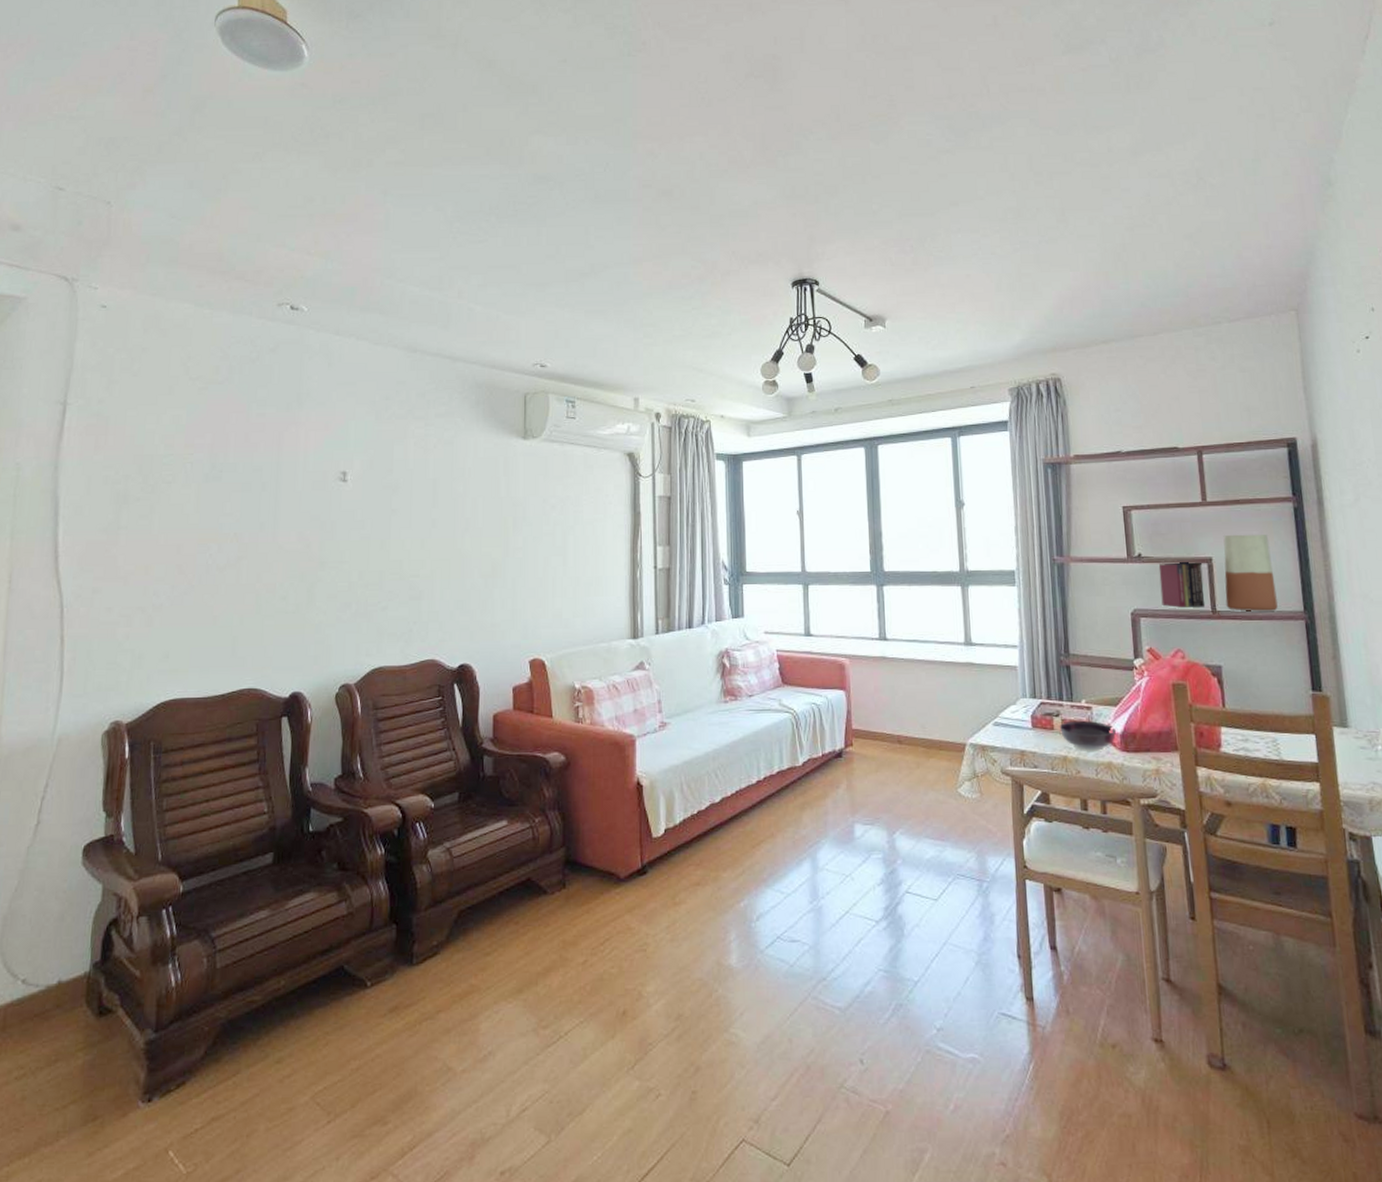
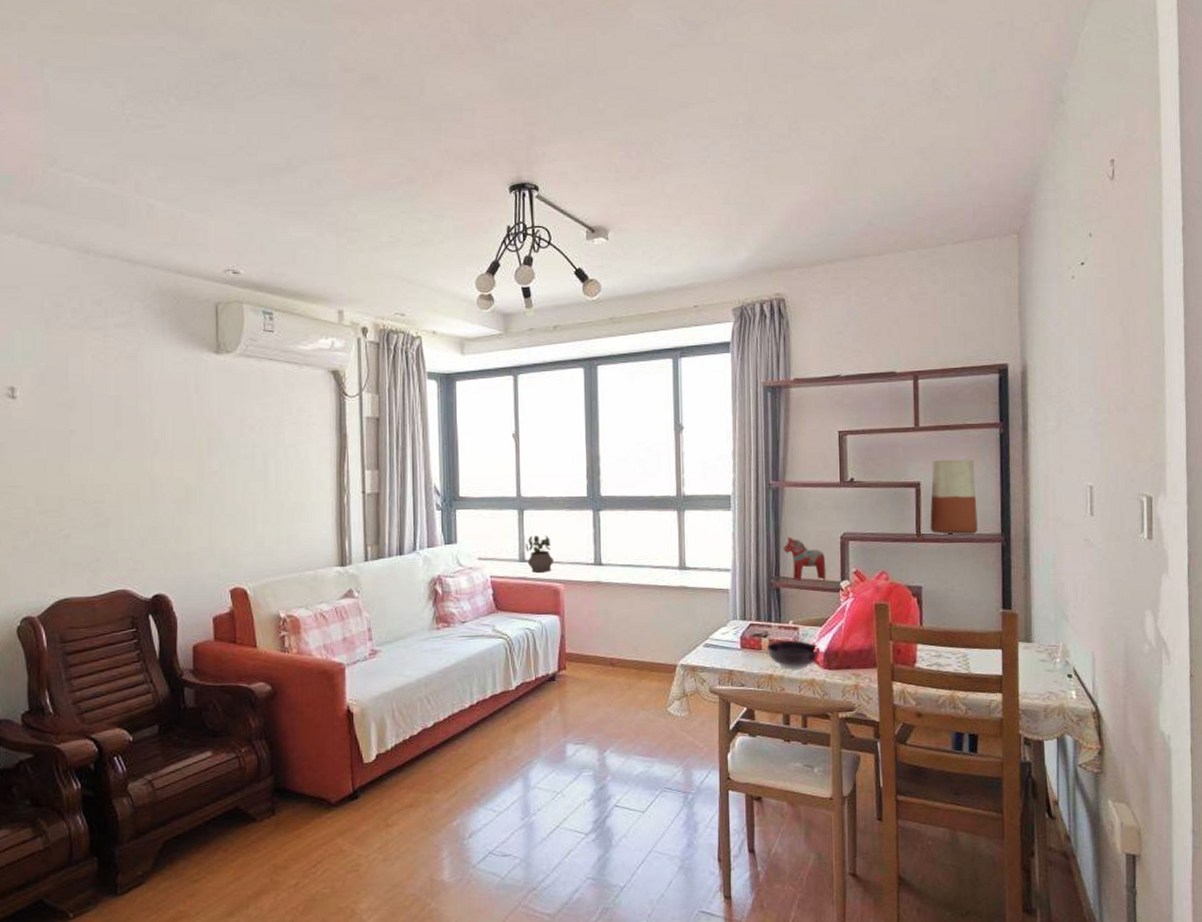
potted plant: none [811,610,839,647] -> present [525,535,555,573]
decorative figurine: none [1071,612,1119,658] -> present [783,536,826,581]
books: present [1158,559,1206,609] -> none [869,484,911,532]

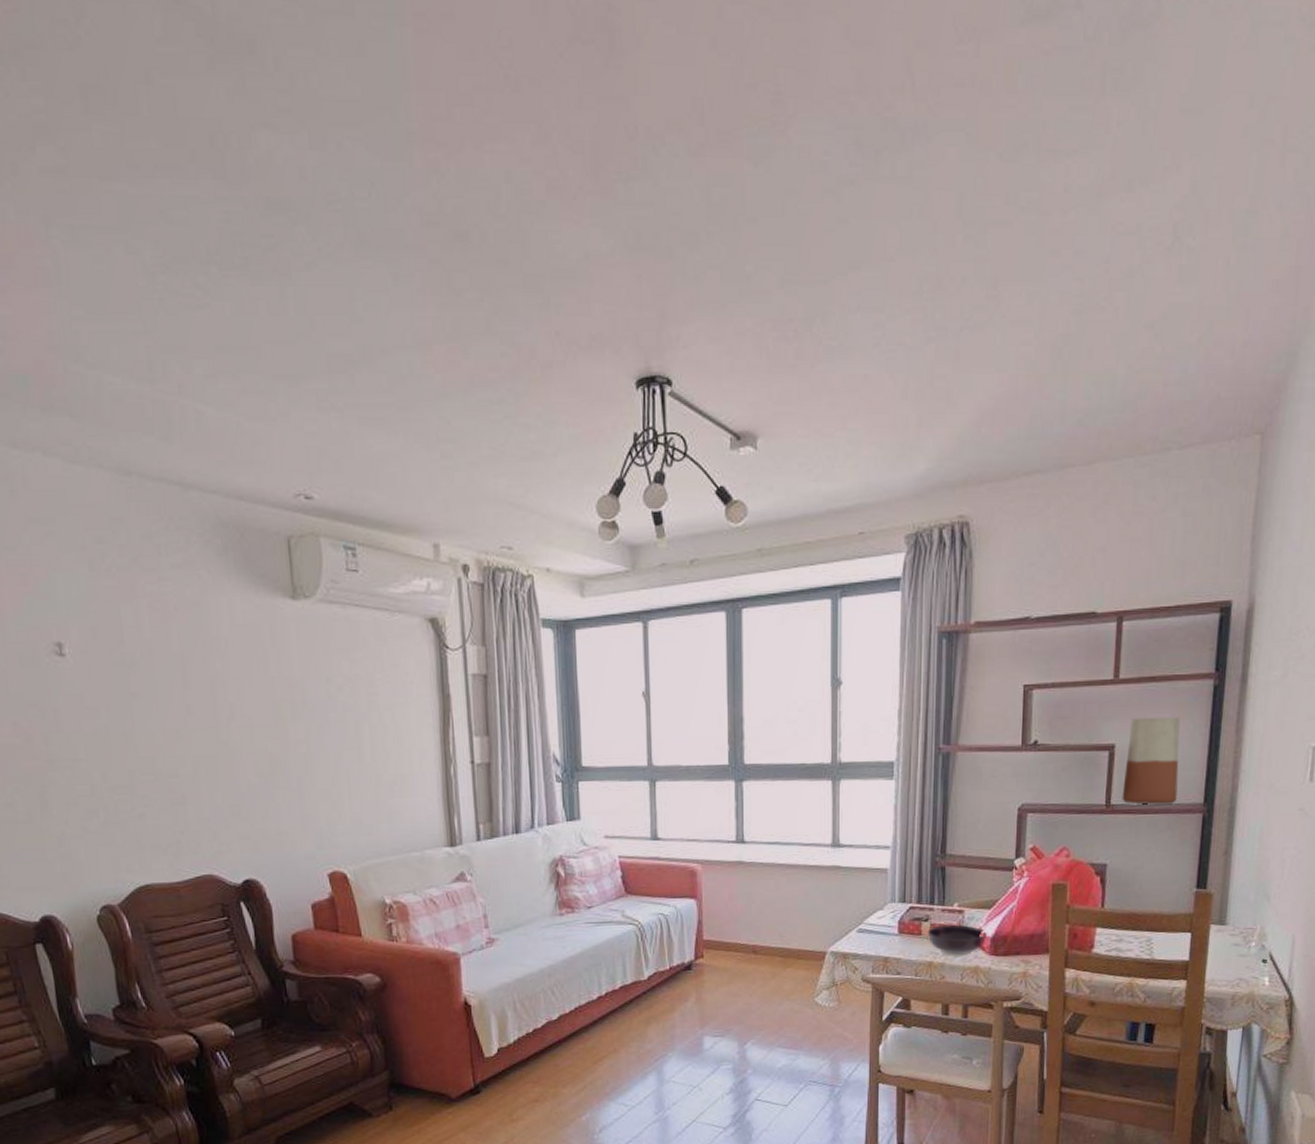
potted plant: present [525,535,555,573] -> none [658,810,691,852]
decorative figurine: present [783,536,826,581] -> none [951,808,1000,859]

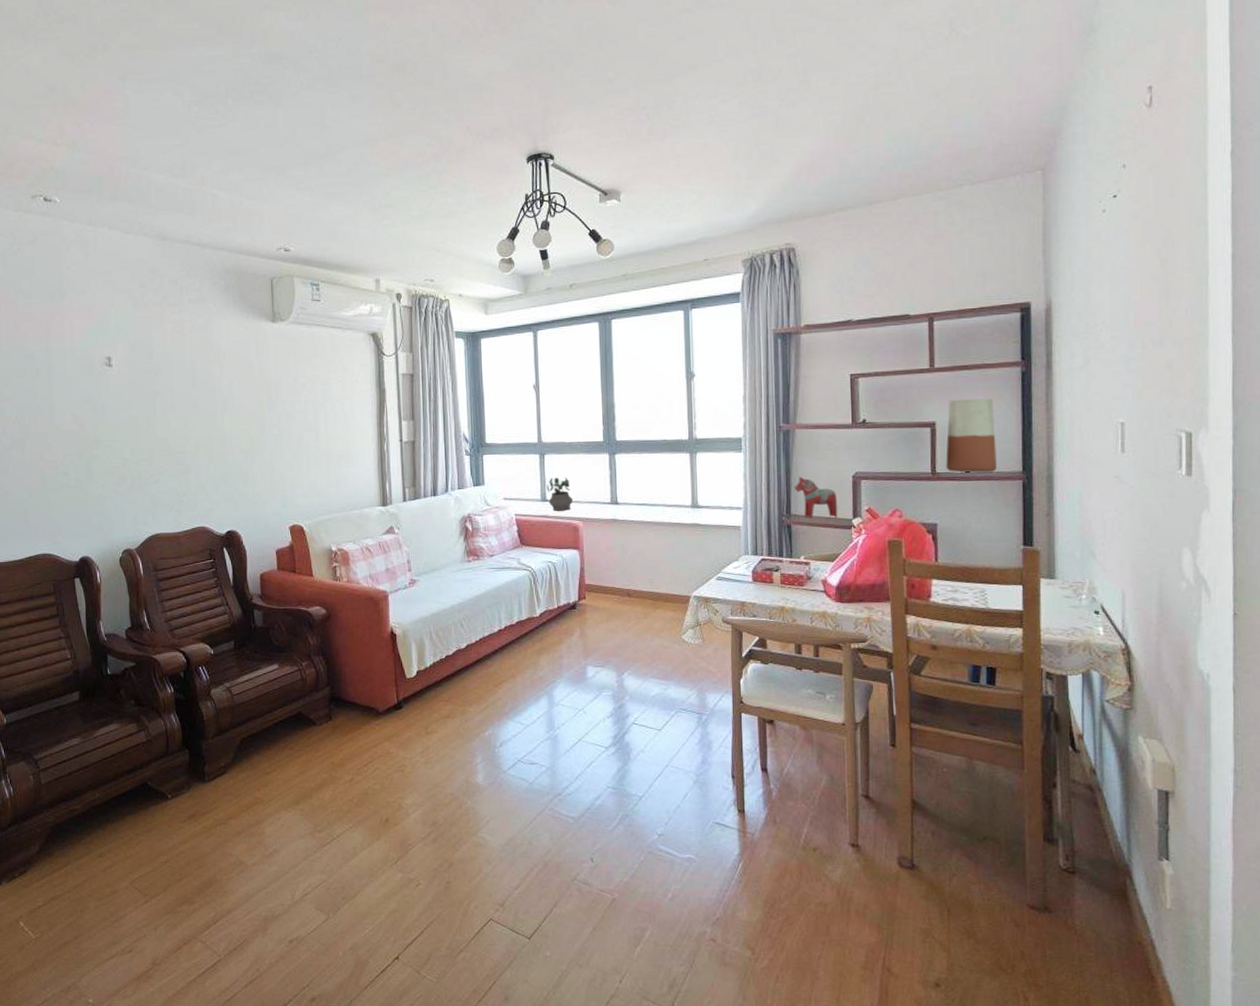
potted plant: none [658,810,691,852] -> present [547,477,574,511]
bowl: present [927,924,986,956] -> none [778,574,831,602]
decorative figurine: none [951,808,1000,859] -> present [794,476,838,518]

